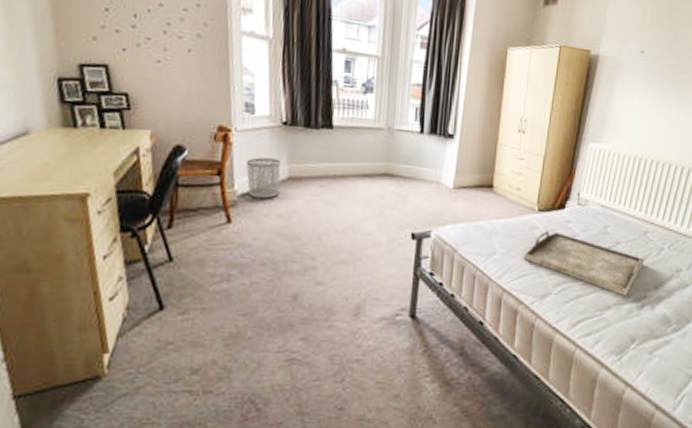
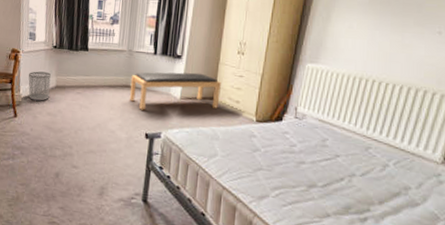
bench: none [390,155,500,205] -> present [129,72,221,110]
serving tray: present [523,231,645,296] -> none [242,139,368,207]

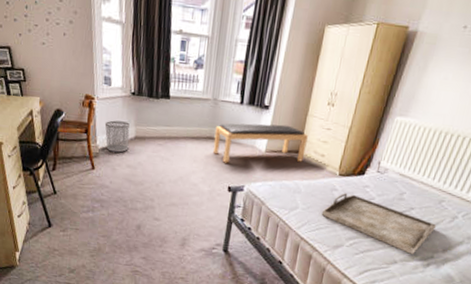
serving tray: none [242,139,368,207] -> present [321,193,437,254]

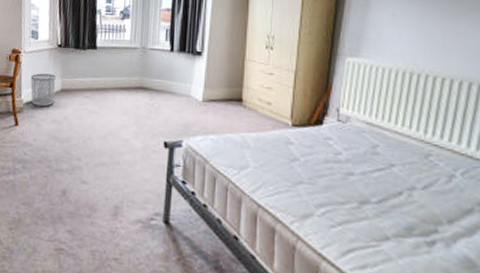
bench: present [212,123,308,163] -> none [144,71,249,115]
serving tray: present [321,193,437,254] -> none [278,147,431,227]

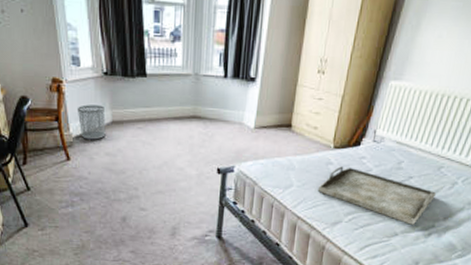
serving tray: none [278,147,431,227] -> present [317,166,437,225]

